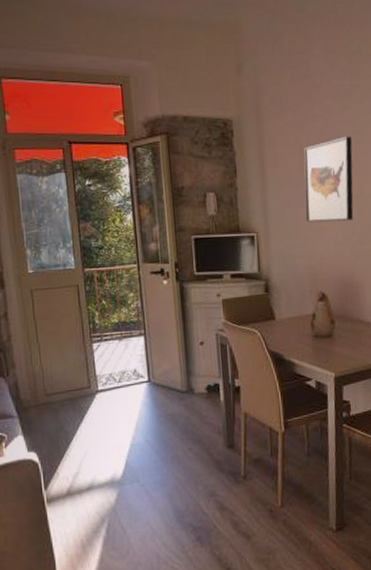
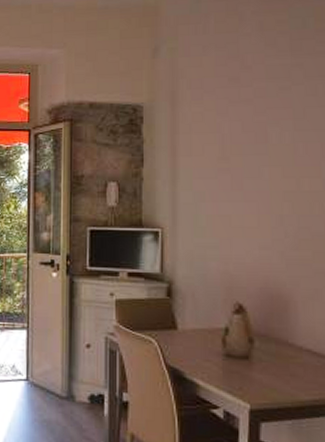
wall art: present [304,136,354,223] -> none [223,122,290,220]

